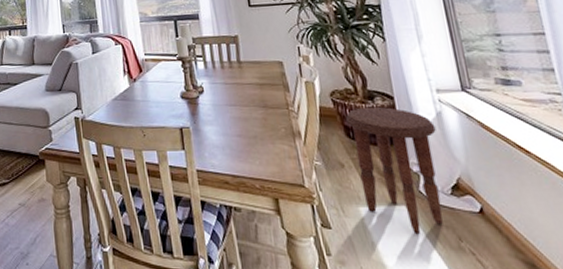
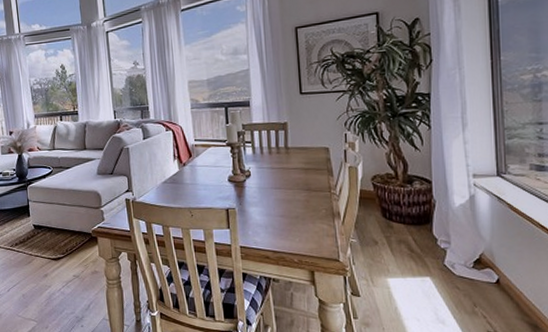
side table: present [346,106,443,235] -> none [384,190,467,301]

